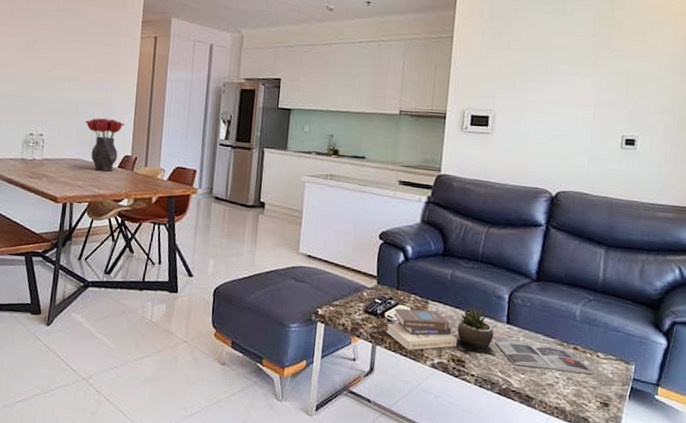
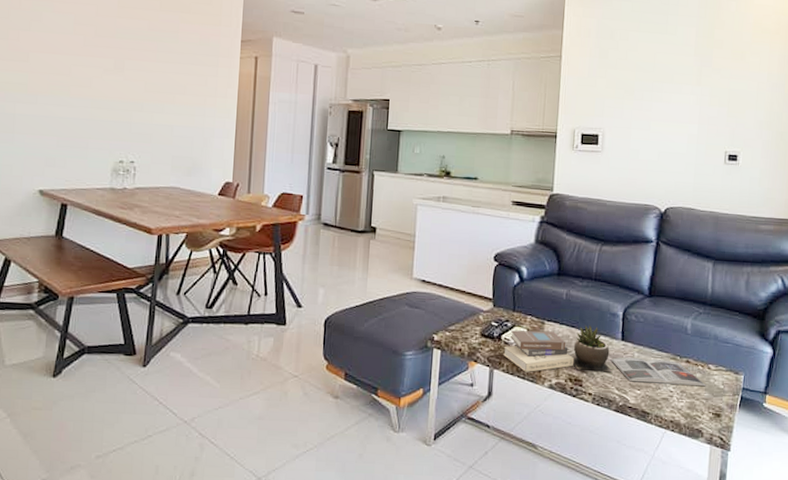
bouquet: present [85,118,125,172] -> none [181,143,225,201]

